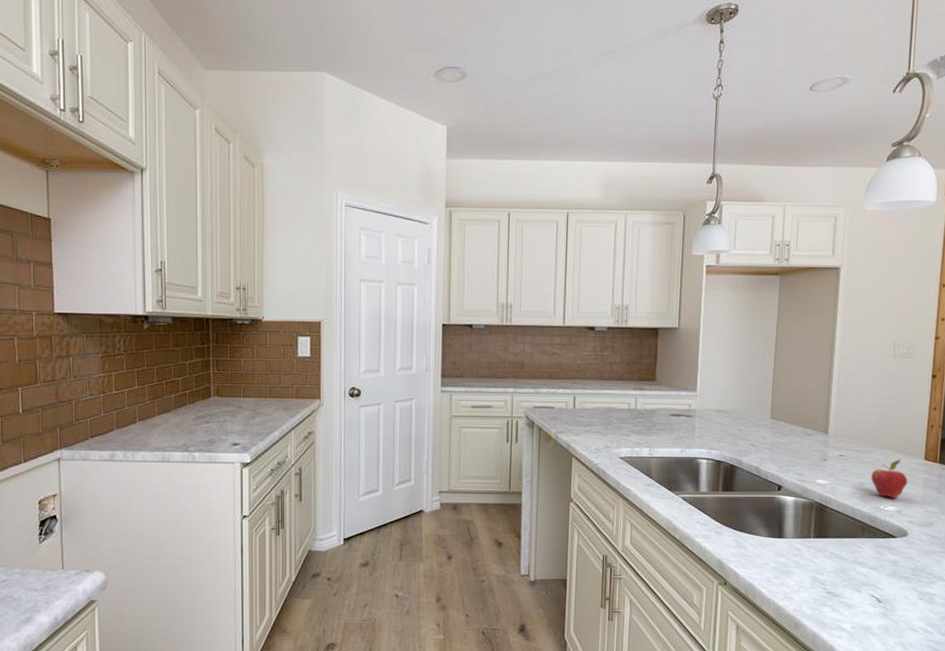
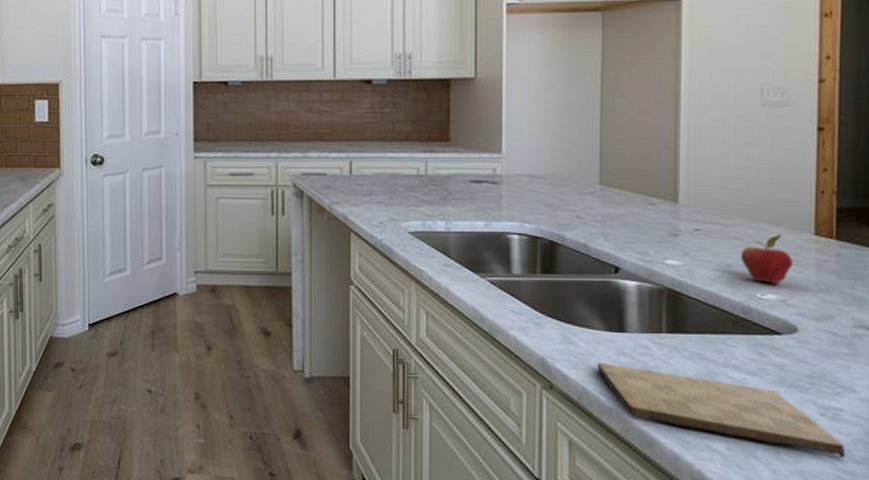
cutting board: none [760,563,935,631] -> present [597,363,846,458]

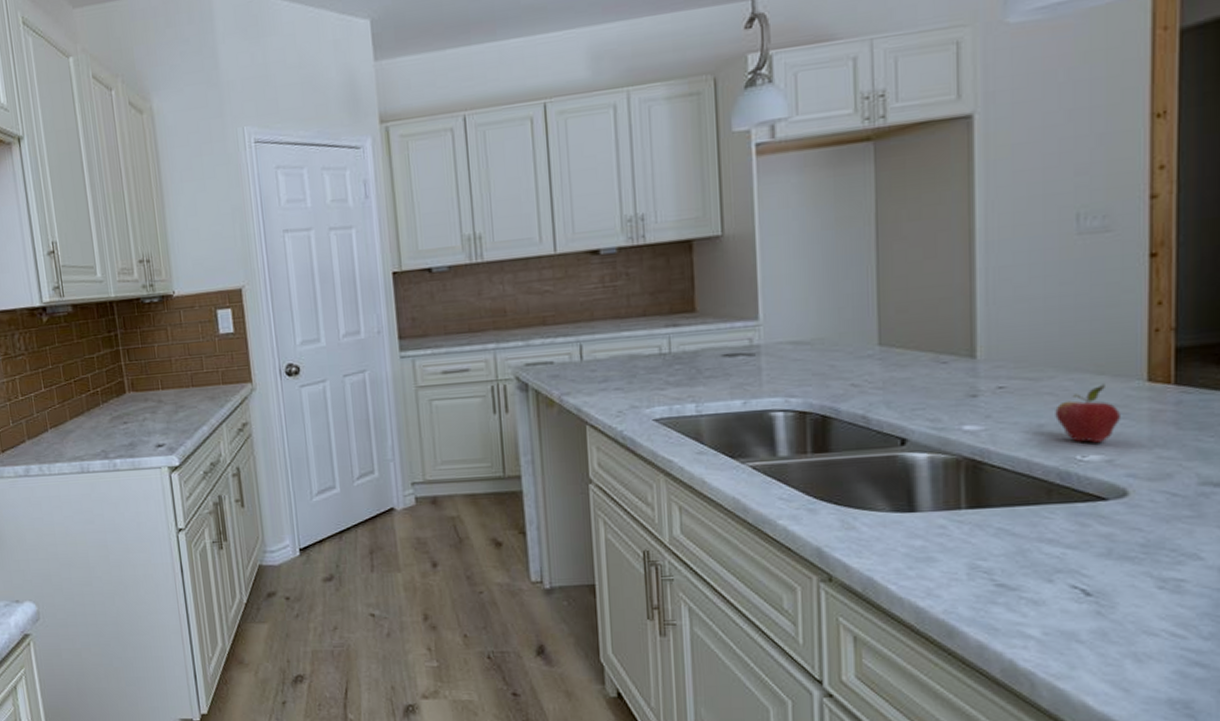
cutting board: present [597,363,846,458] -> none [883,548,1190,635]

